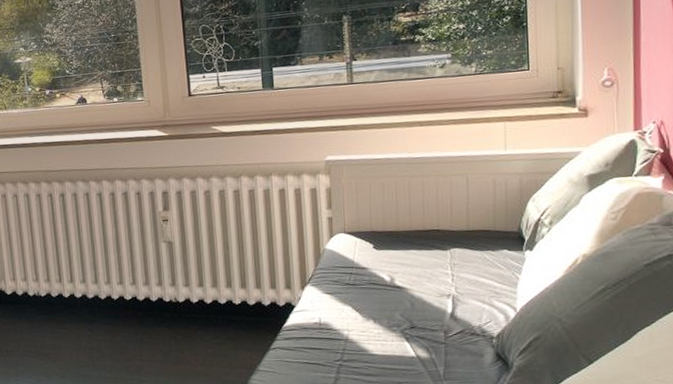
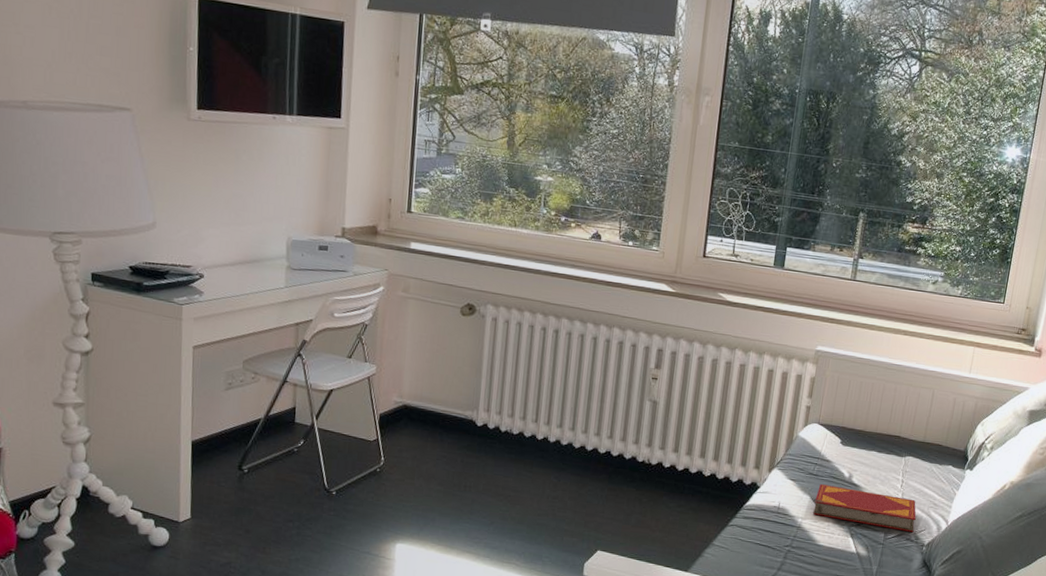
hardback book: none [358,291,478,327] -> present [813,484,917,533]

